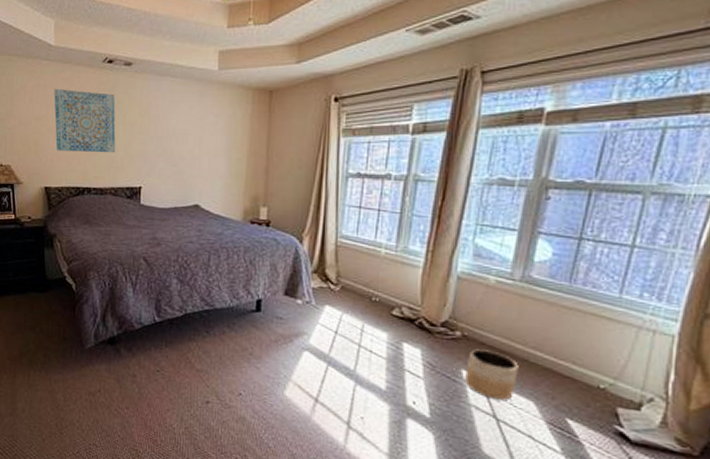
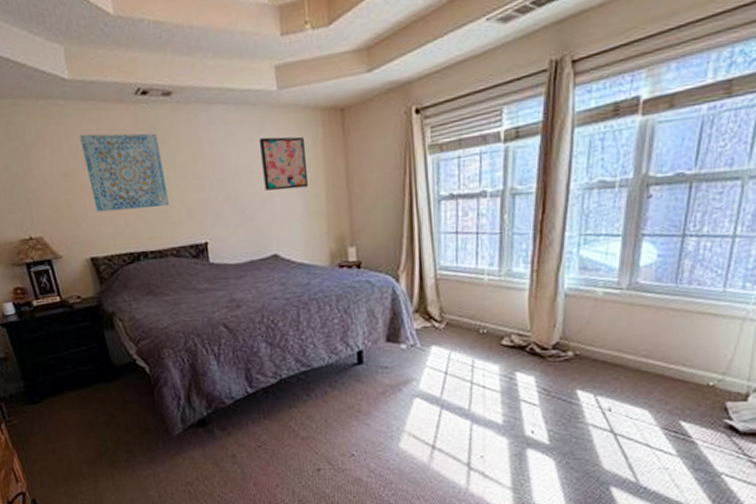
wall art: none [196,107,235,152] -> present [258,136,308,191]
planter: present [465,349,519,400] -> none [580,365,632,414]

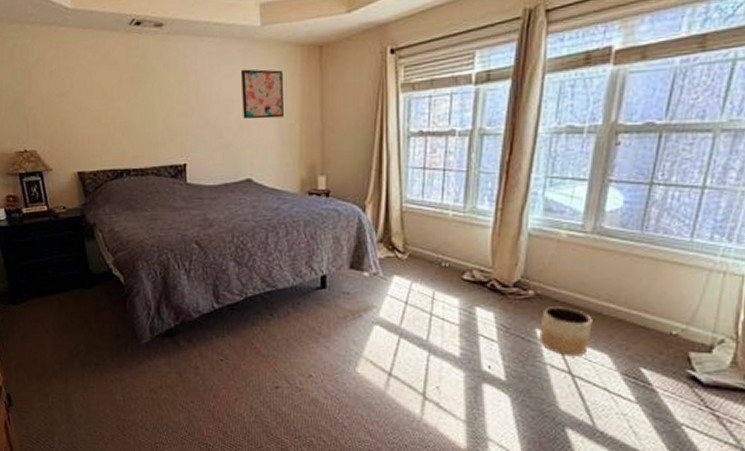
wall art: present [79,133,169,213] -> none [77,58,153,131]
planter: none [580,365,632,414] -> present [539,307,592,355]

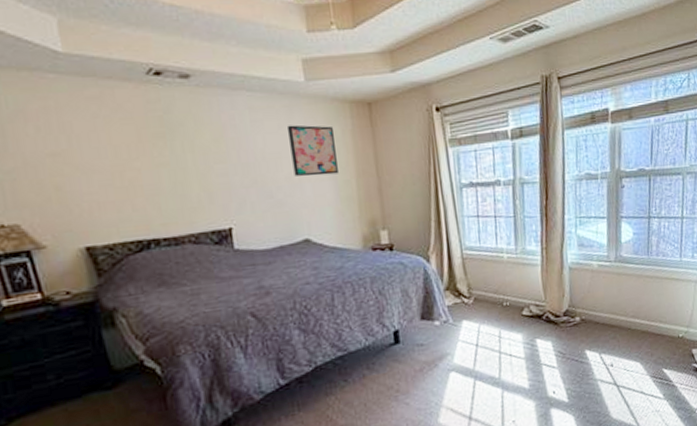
planter: present [539,307,592,355] -> none [588,327,626,370]

